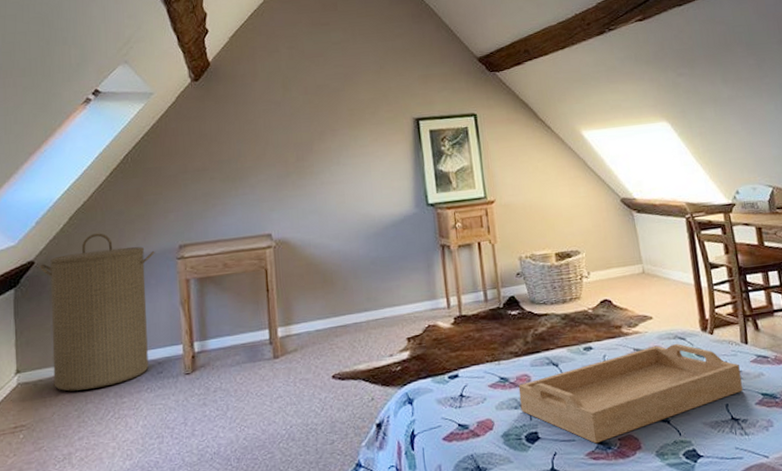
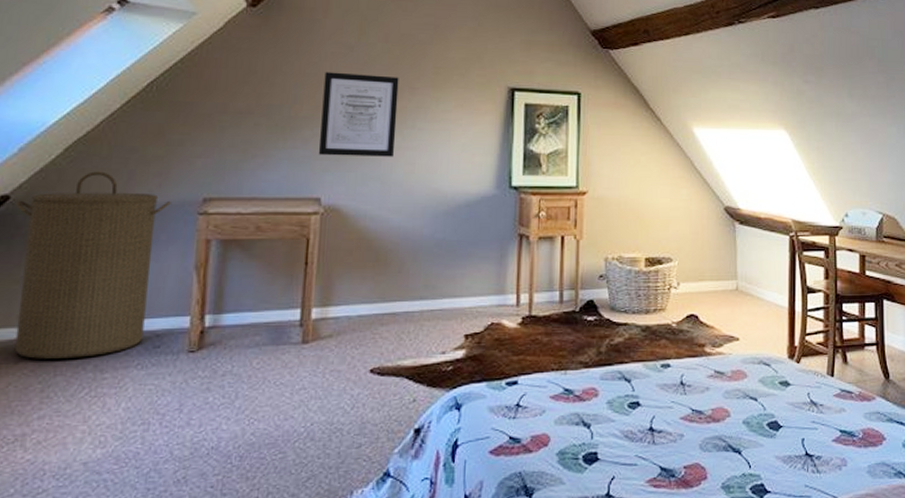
wall art: none [260,123,326,198] -> present [318,72,399,157]
serving tray: present [518,344,743,444] -> none [582,369,822,470]

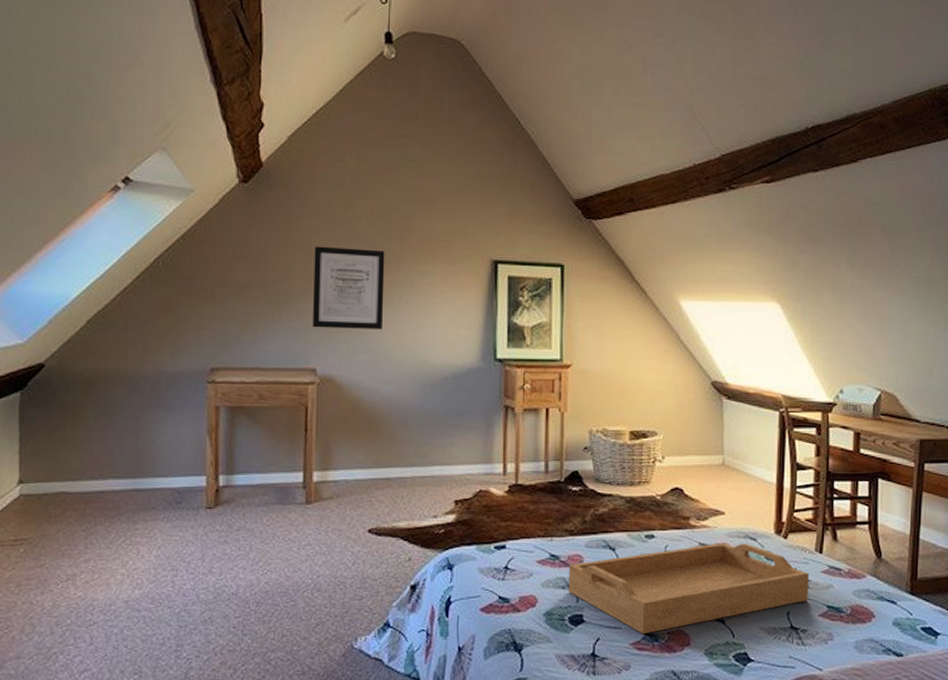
laundry hamper: present [14,171,171,359] -> none [50,342,183,510]
serving tray: none [582,369,822,470] -> present [568,542,809,635]

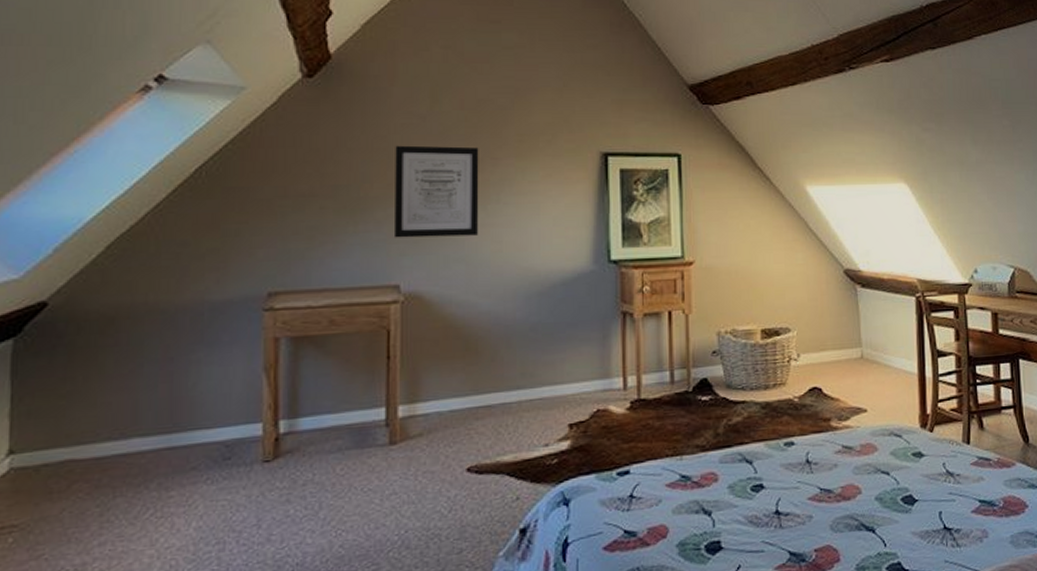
serving tray: present [568,542,809,635] -> none [702,441,959,556]

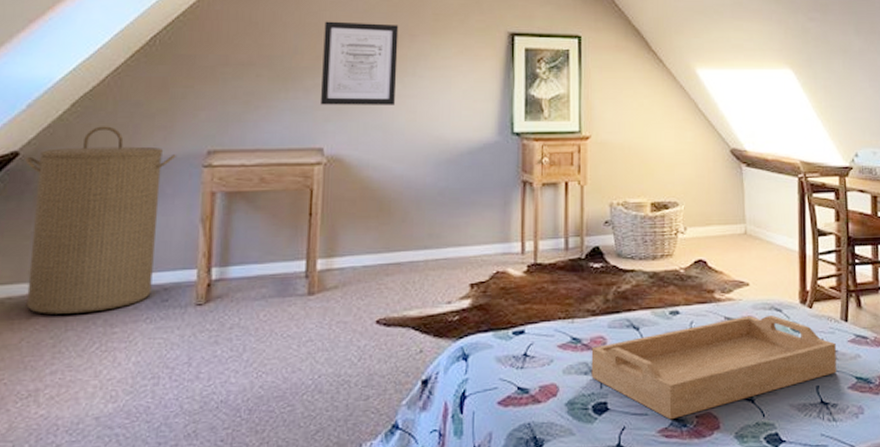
laundry hamper: none [55,269,232,481] -> present [25,126,176,314]
serving tray: none [702,441,959,556] -> present [591,315,836,420]

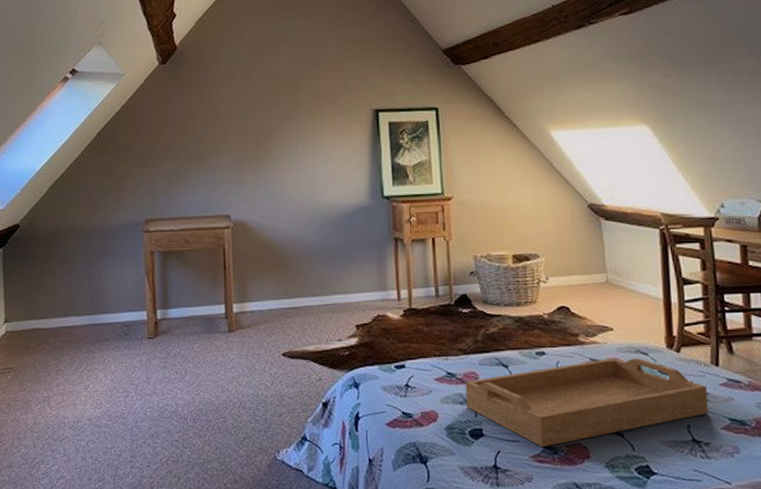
laundry hamper: present [25,126,176,314] -> none [24,203,124,343]
wall art: present [319,21,399,105] -> none [222,109,283,180]

